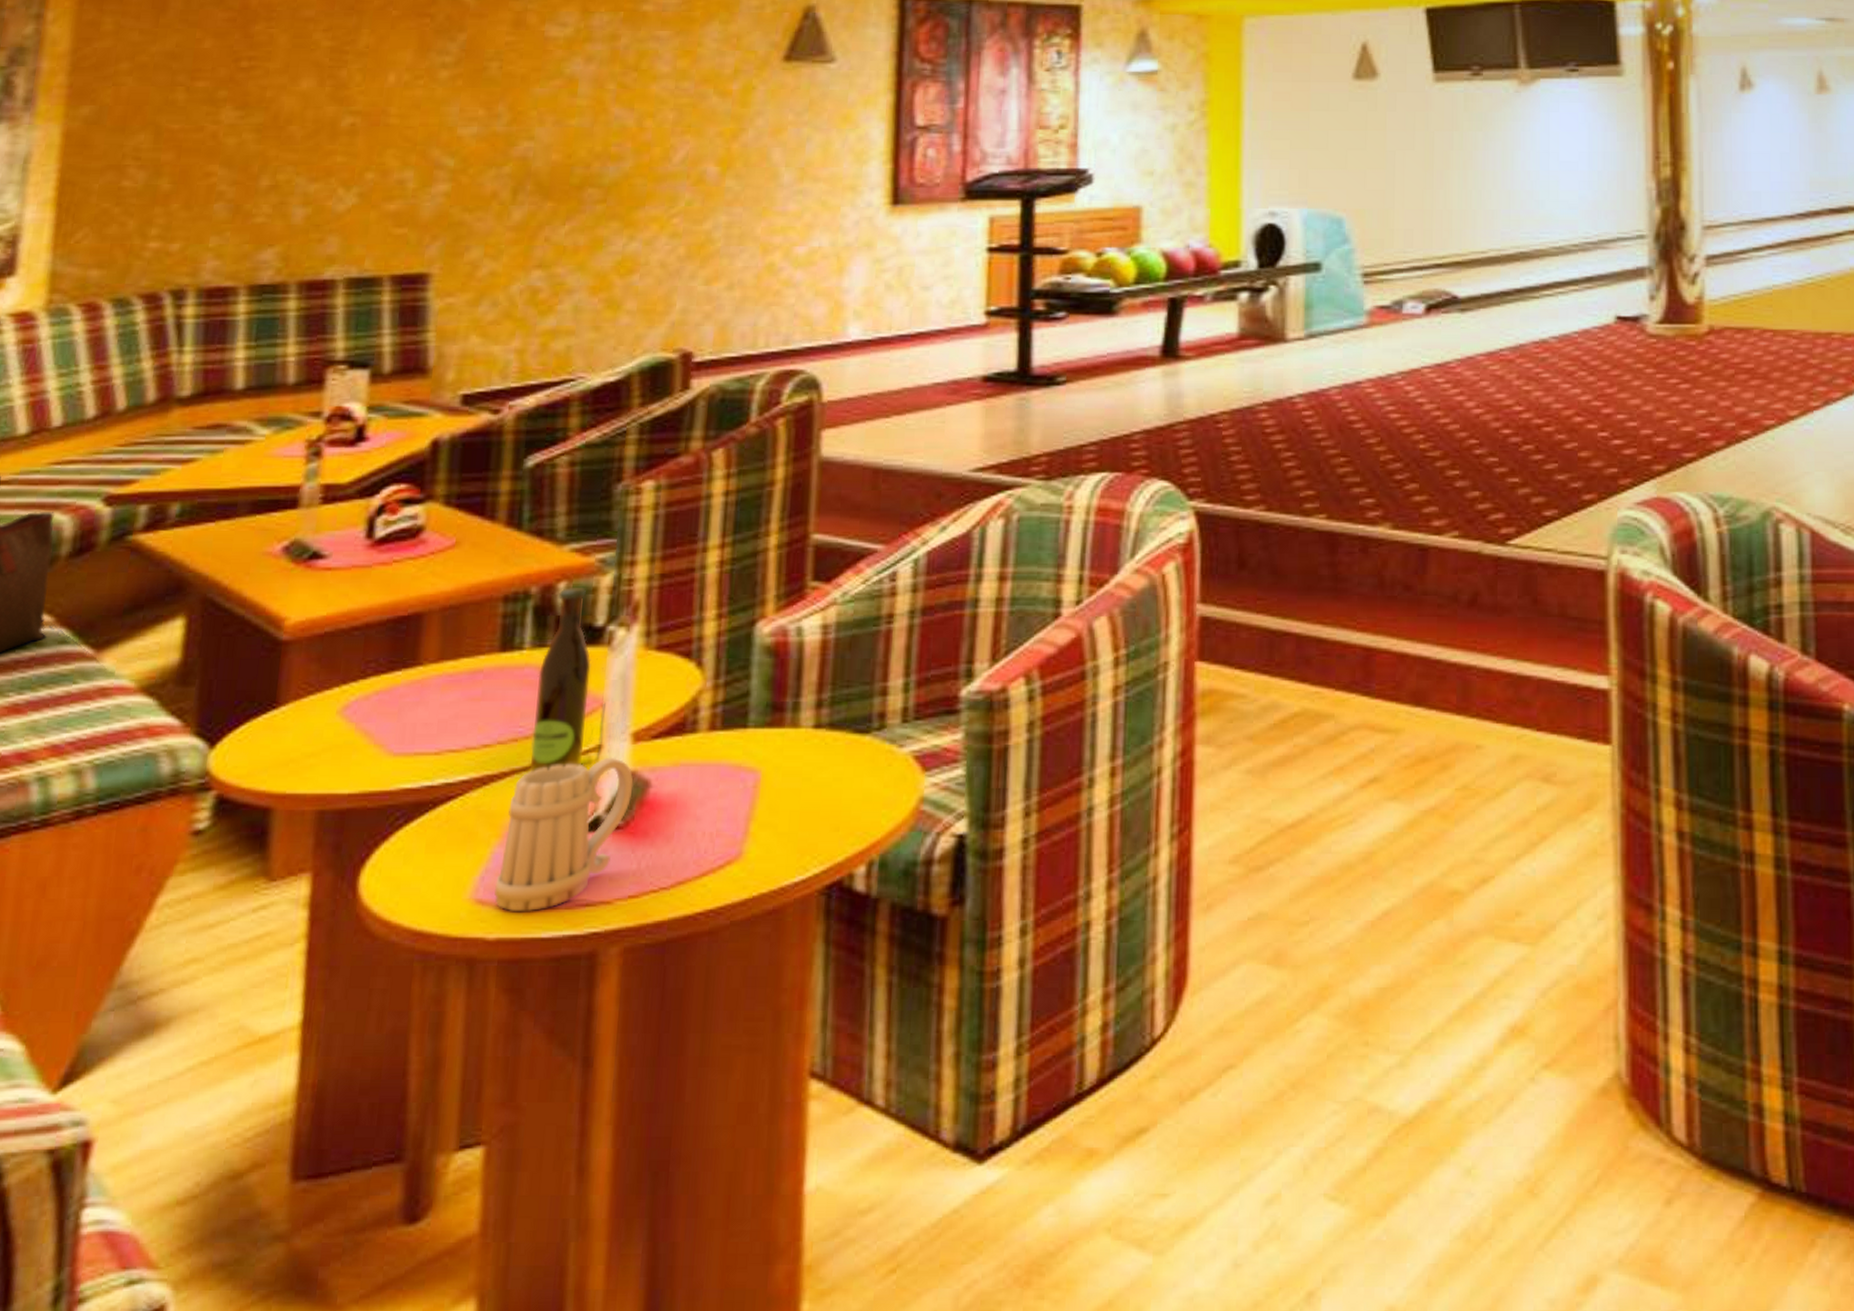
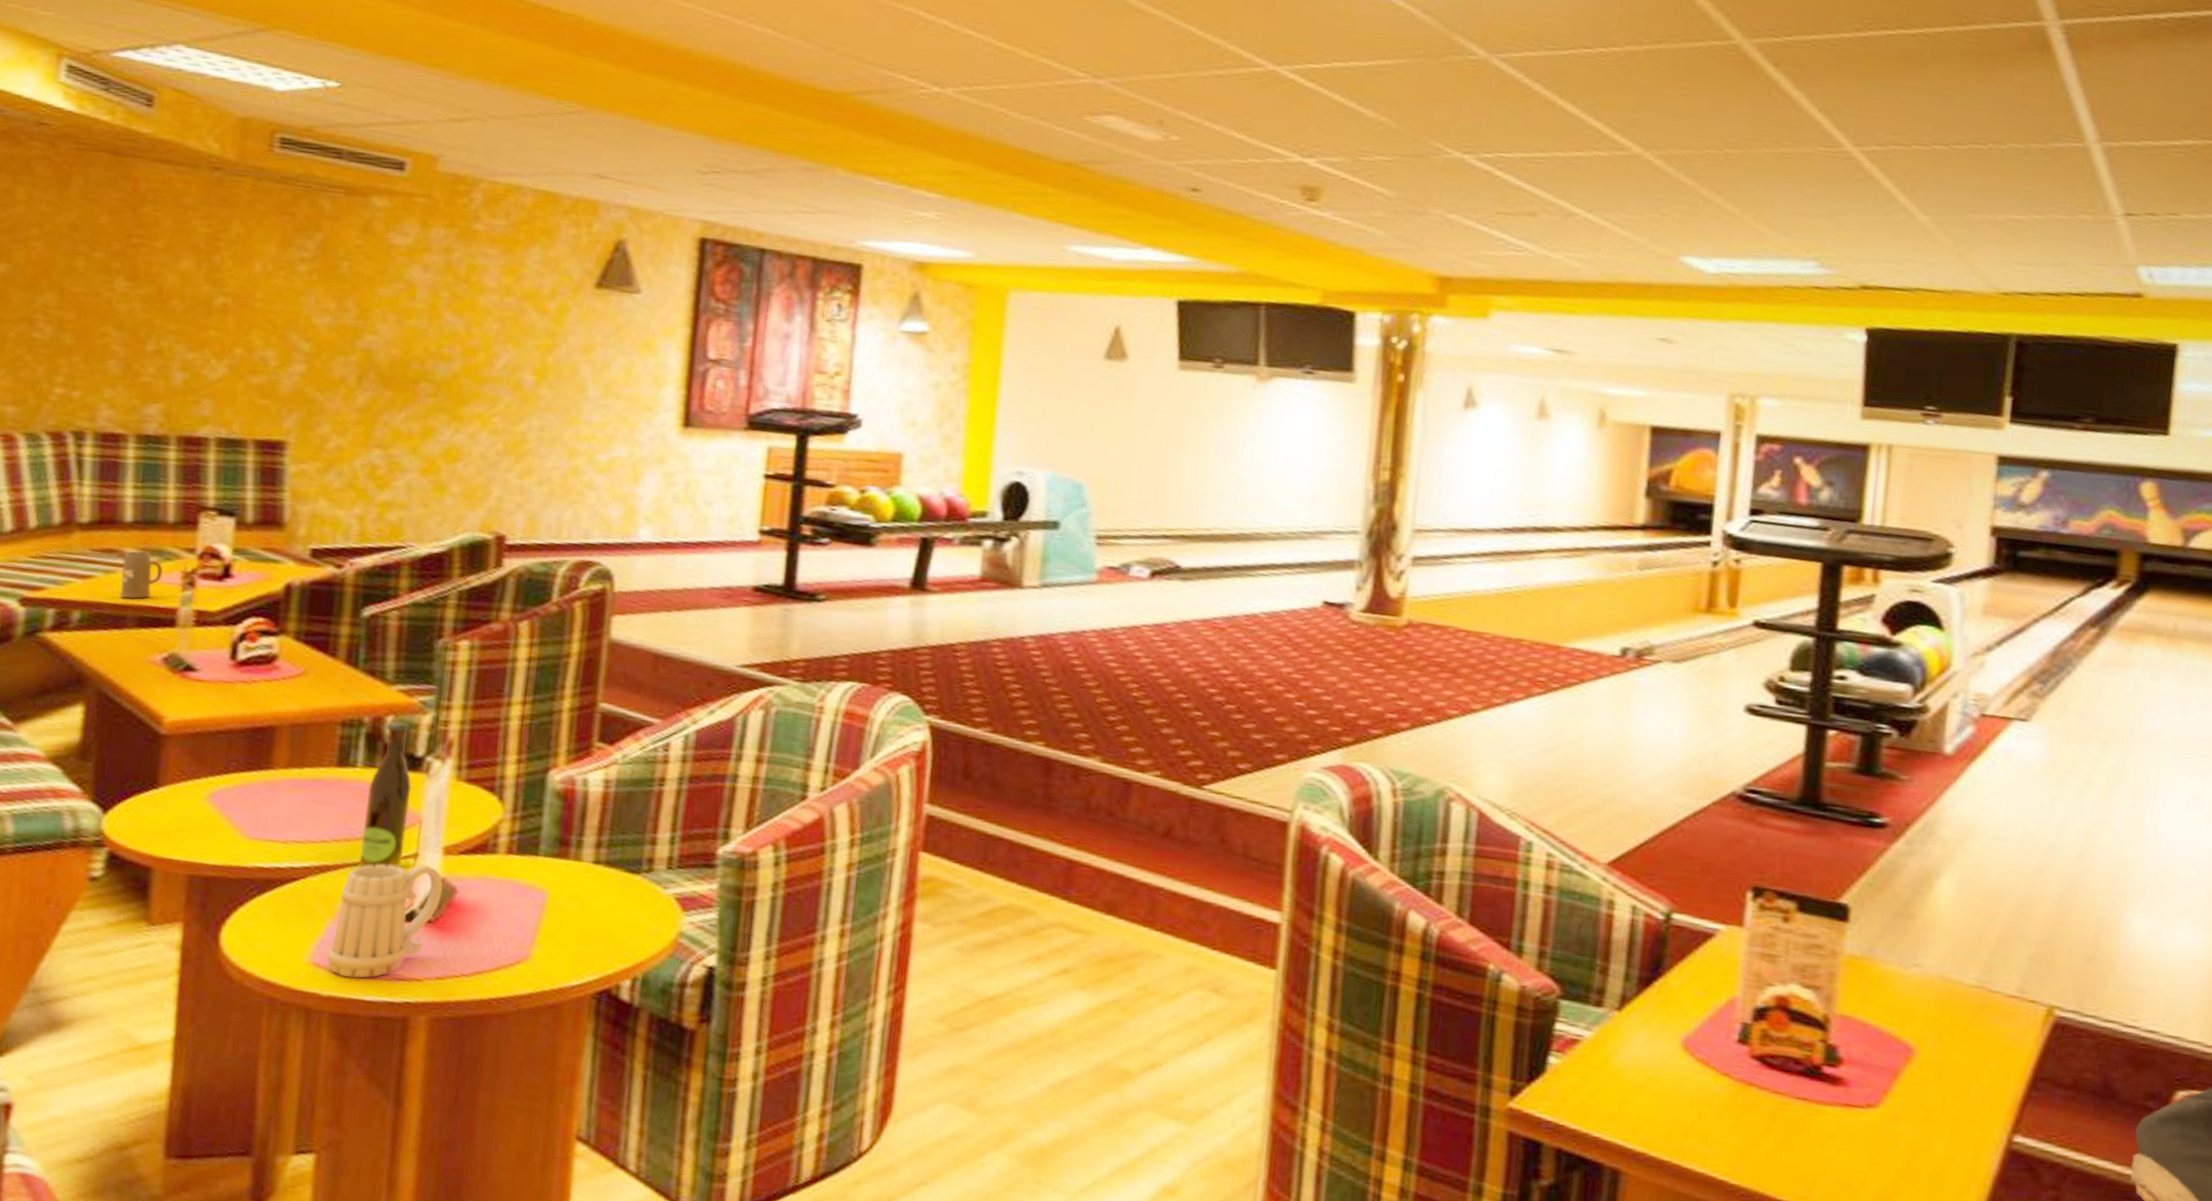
beer mug: none [229,422,282,481] -> present [120,551,163,599]

